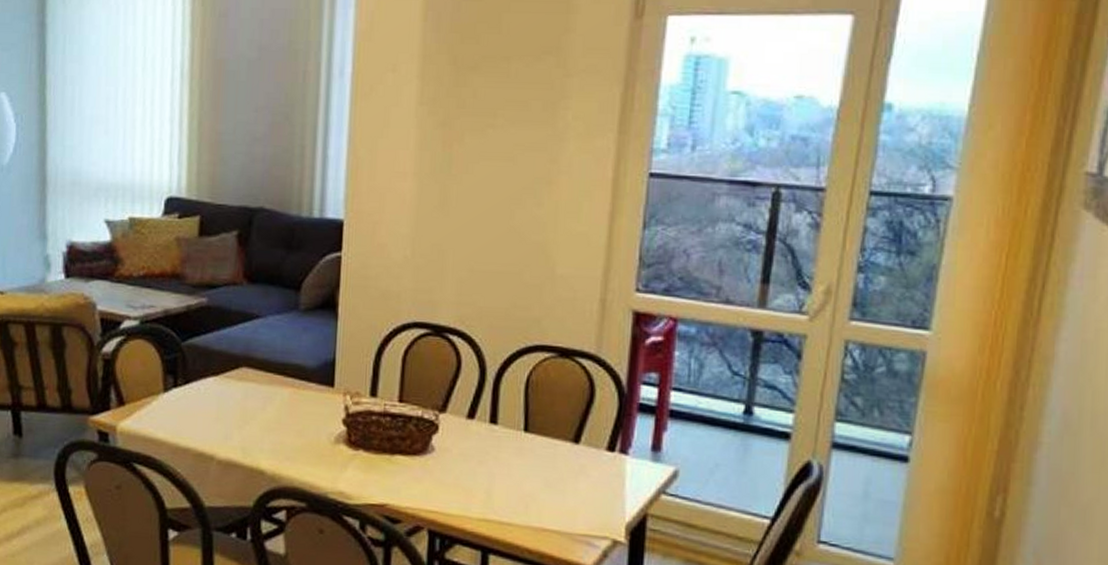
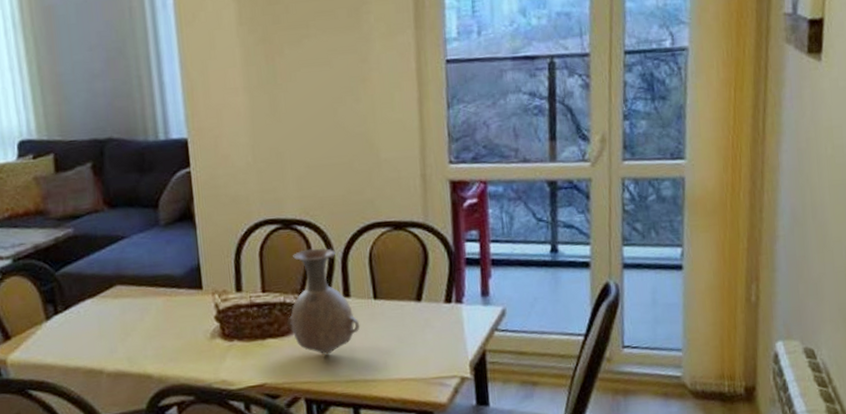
vase: none [421,362,504,485] -> present [287,248,360,355]

